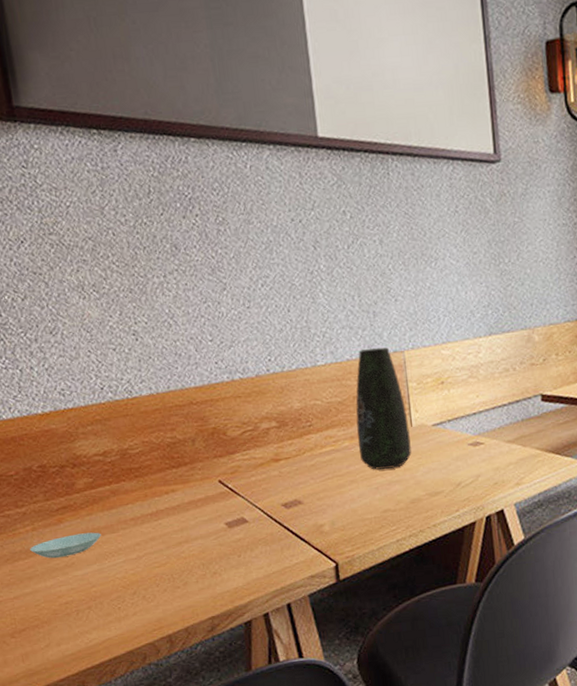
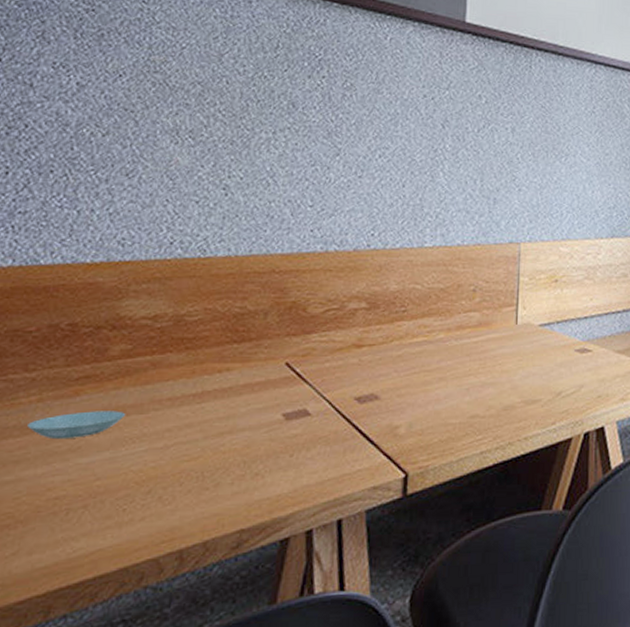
vase: present [355,347,412,470] -> none [454,236,514,368]

